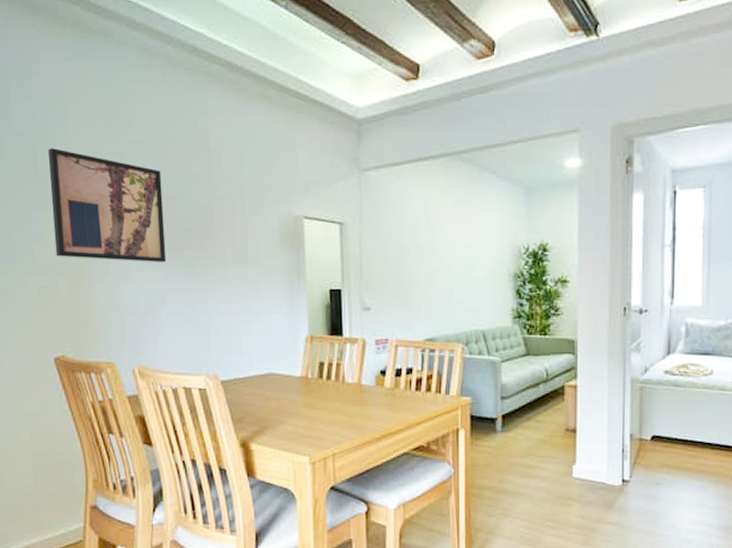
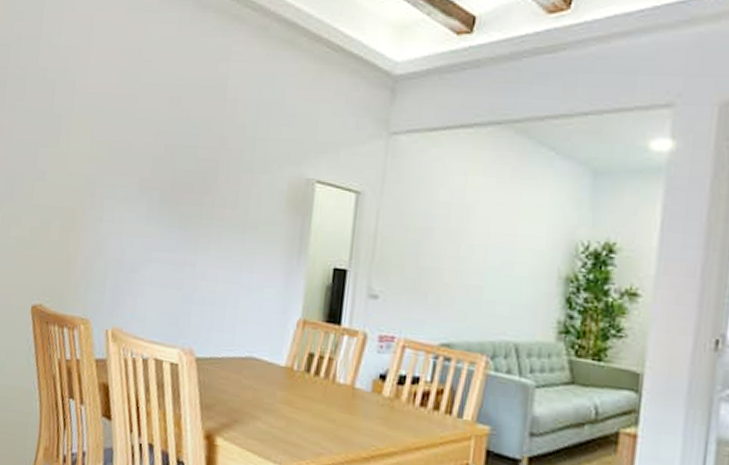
wall art: present [47,148,167,263] -> none [53,86,172,217]

